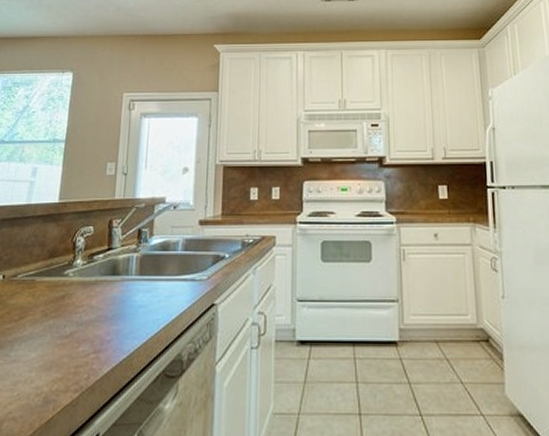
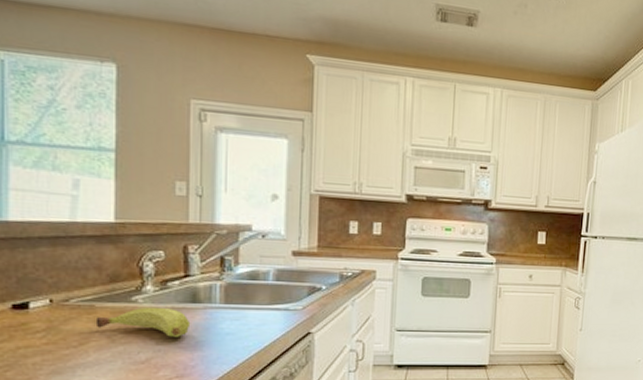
fruit: none [34,280,110,310] -> present [95,307,191,337]

